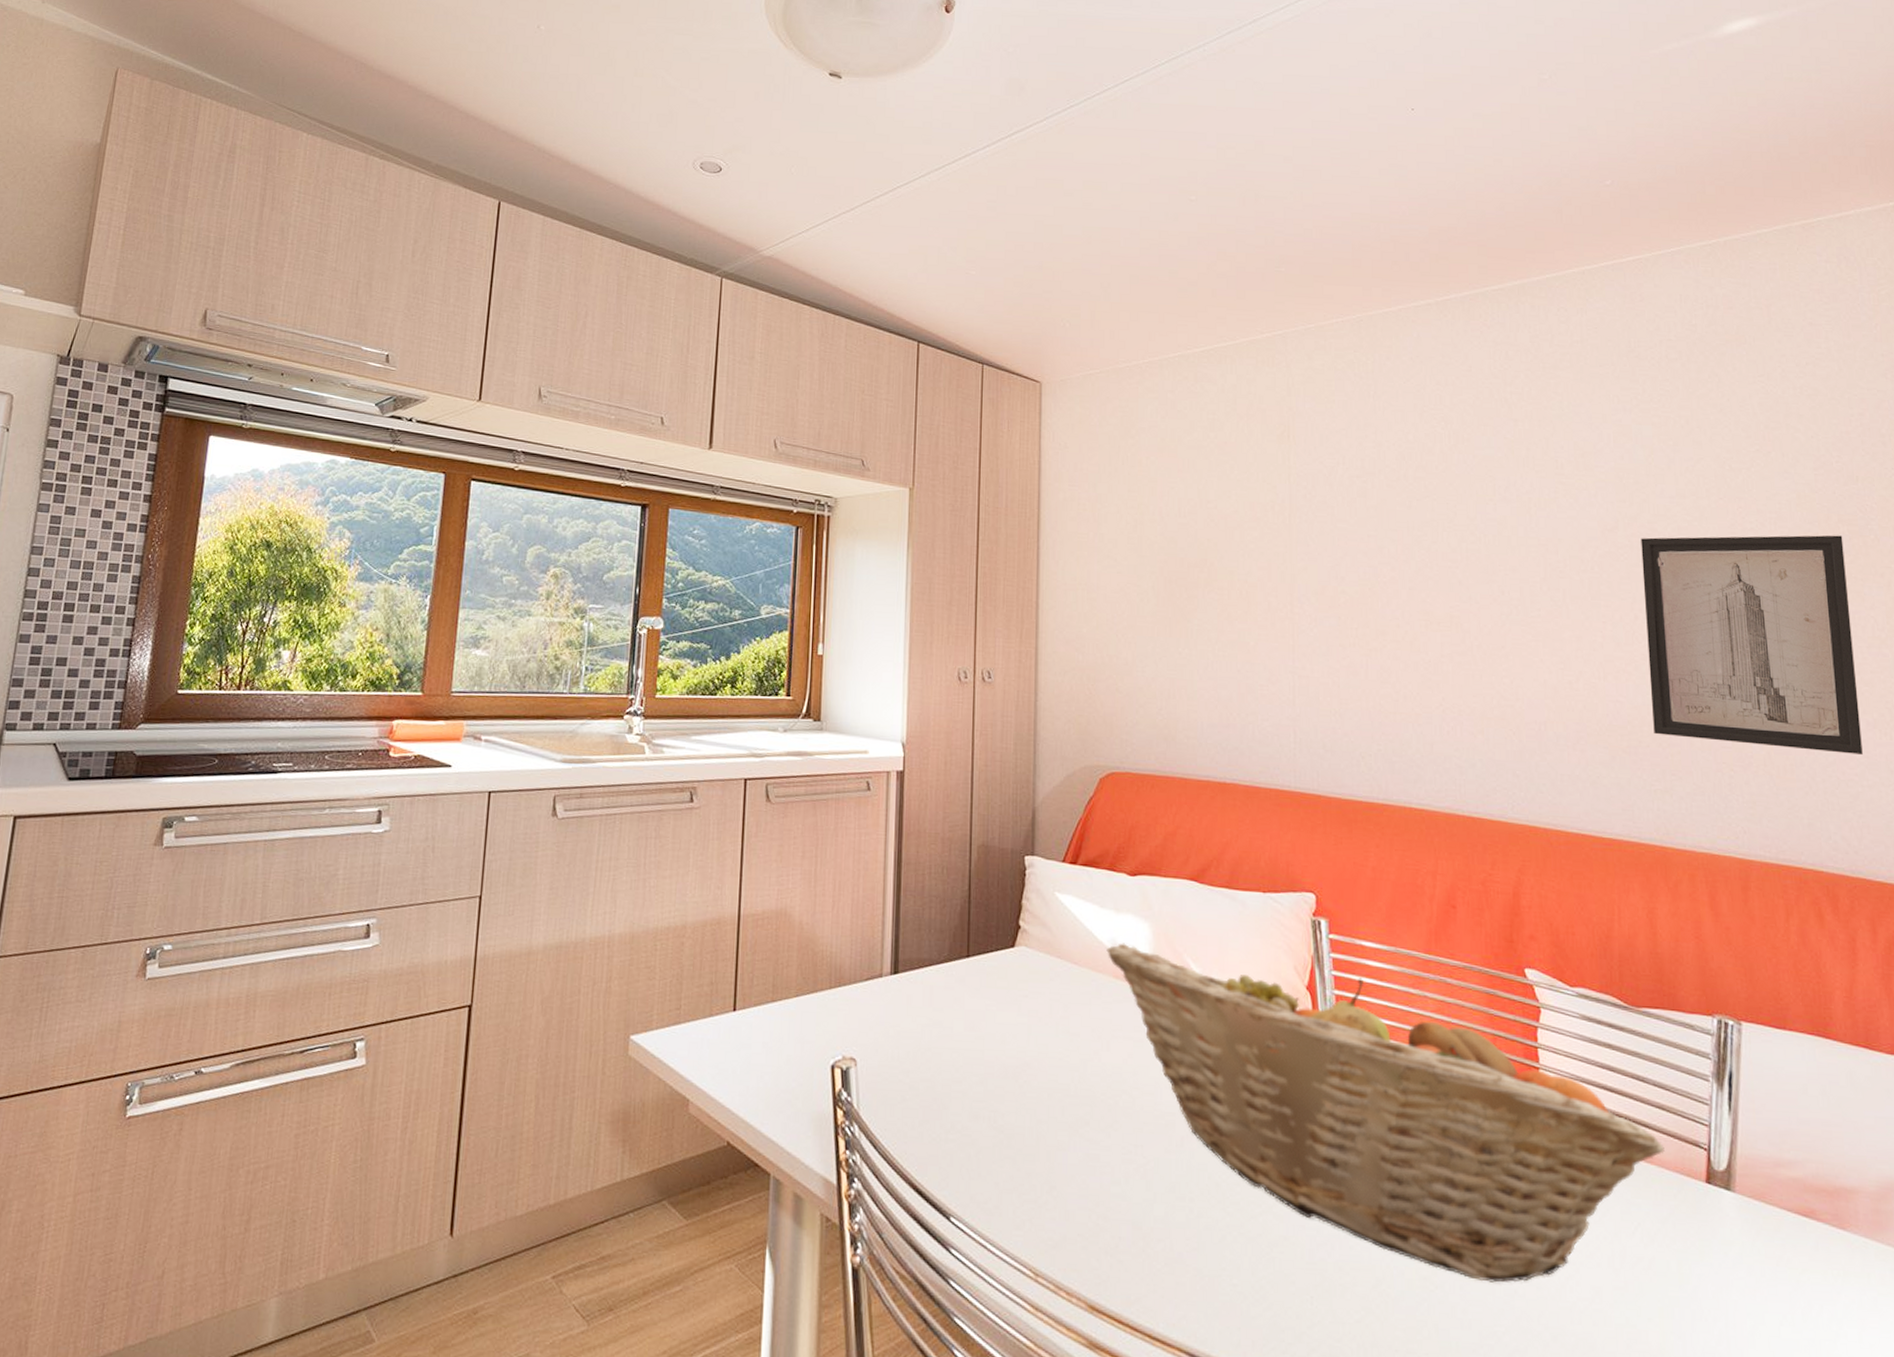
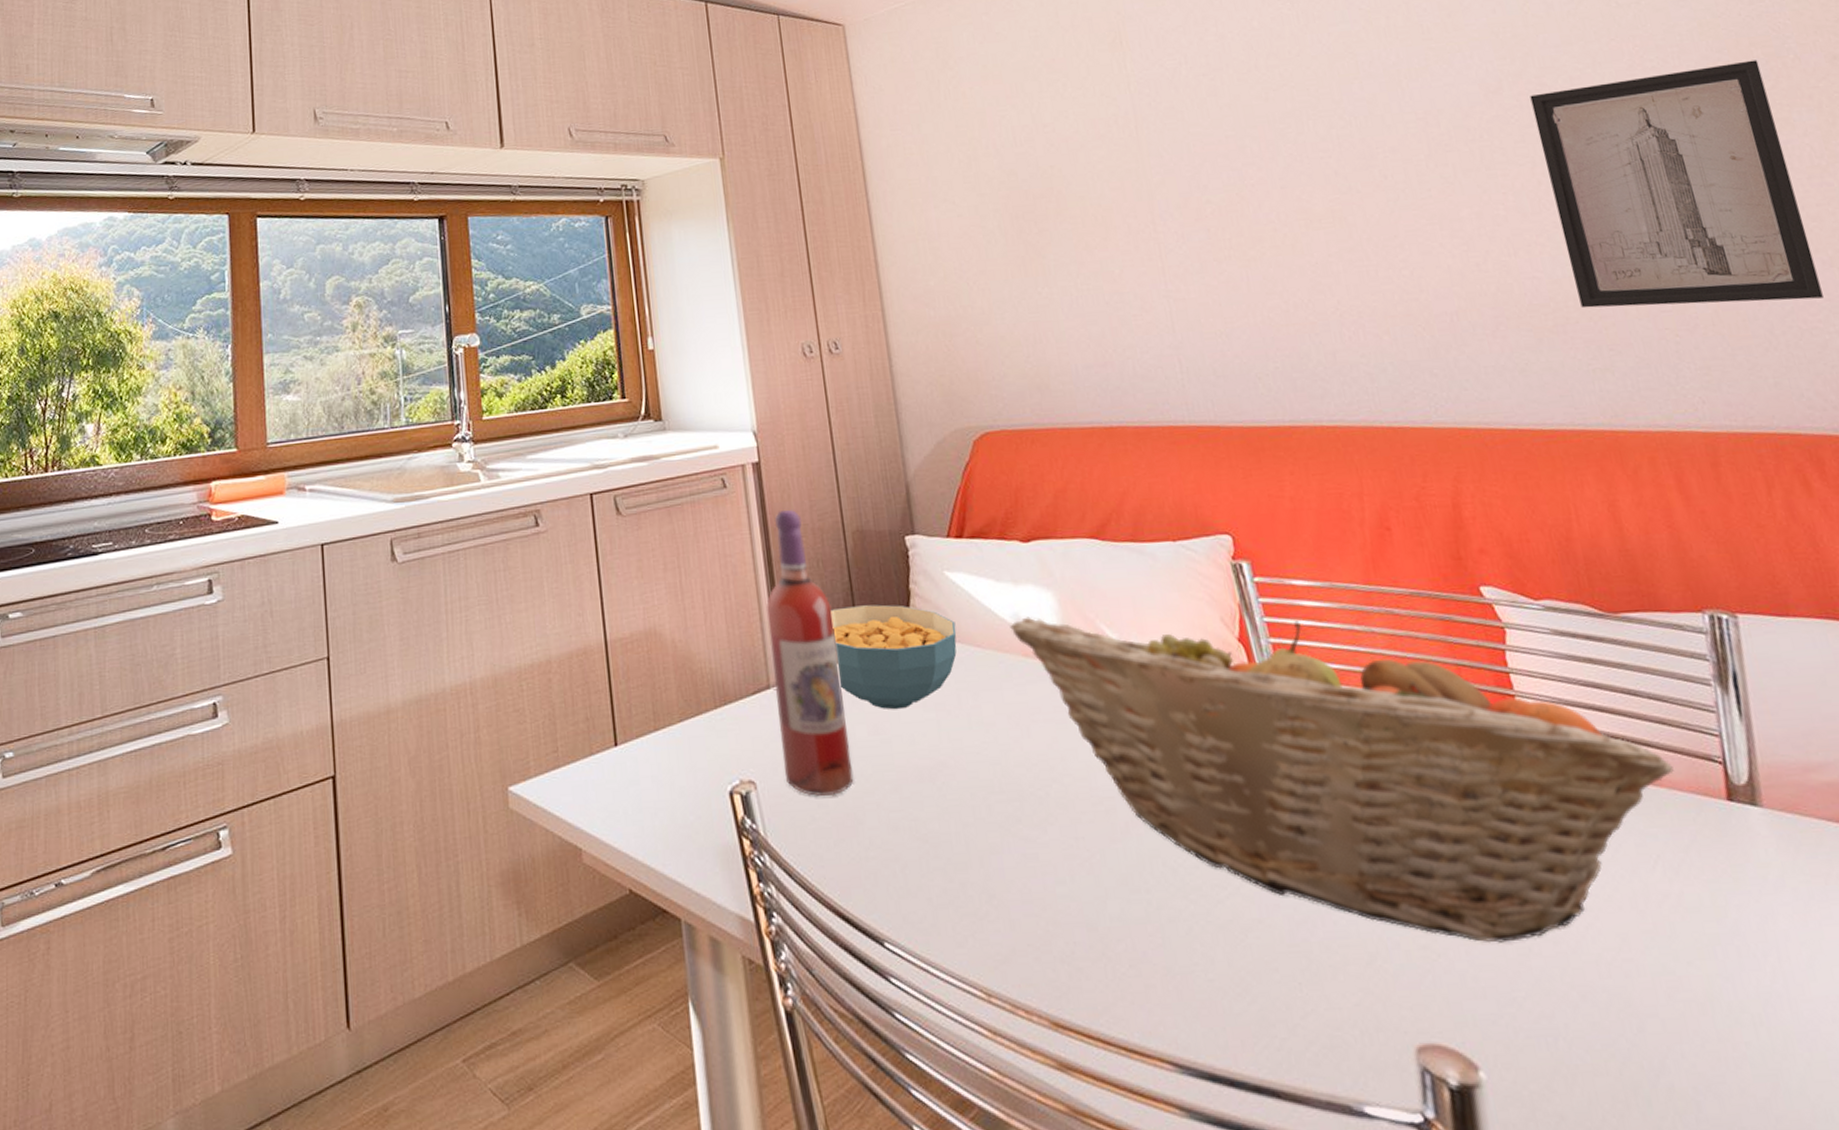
wine bottle: none [883,817,949,1081] -> present [766,509,854,797]
cereal bowl: none [945,912,1058,1011] -> present [830,604,957,710]

